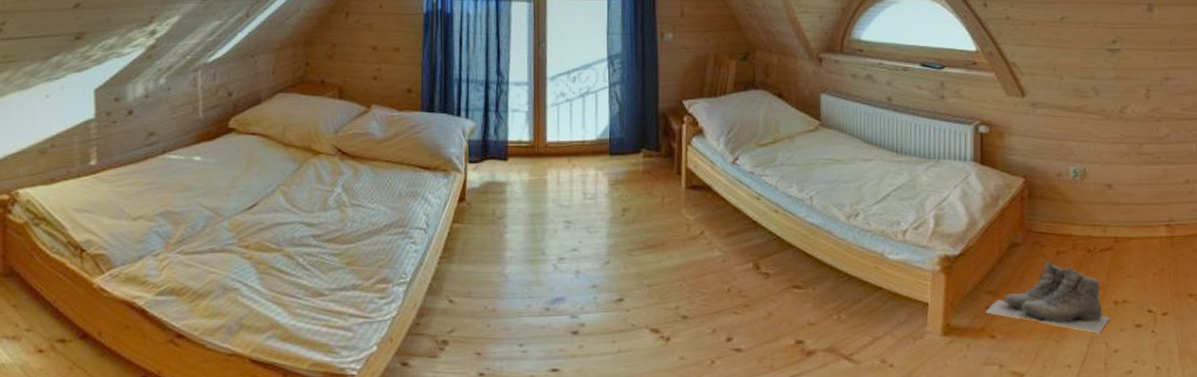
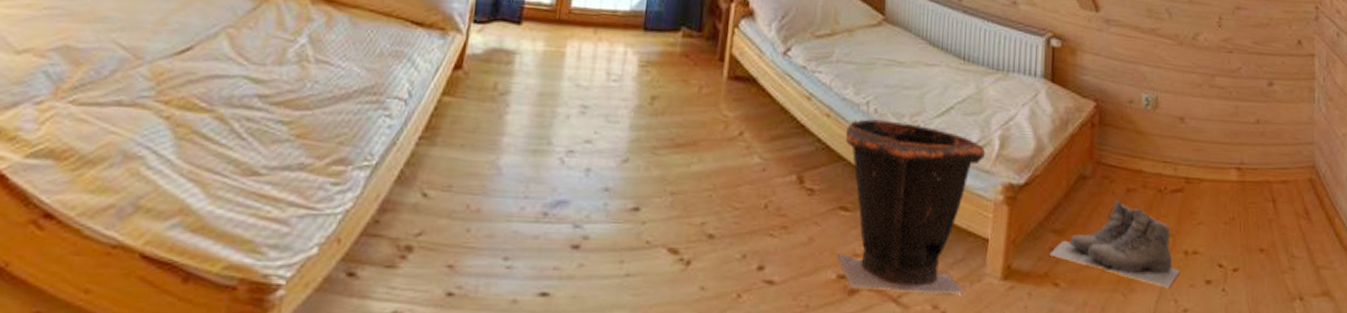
waste bin: none [793,201,922,351] -> present [837,107,986,294]

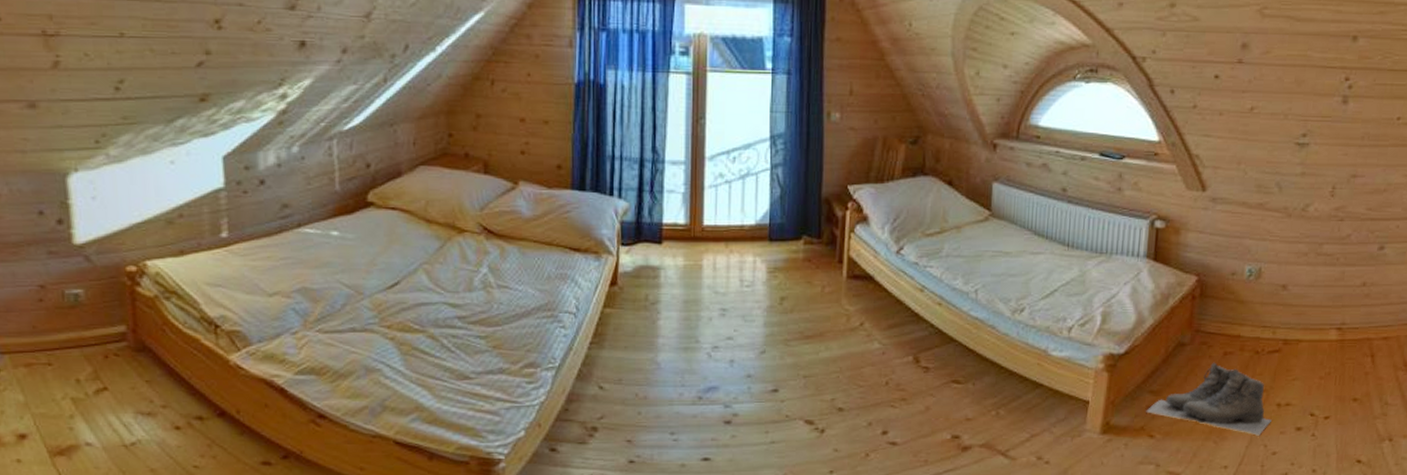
waste bin: present [837,107,986,294] -> none [951,294,1088,448]

